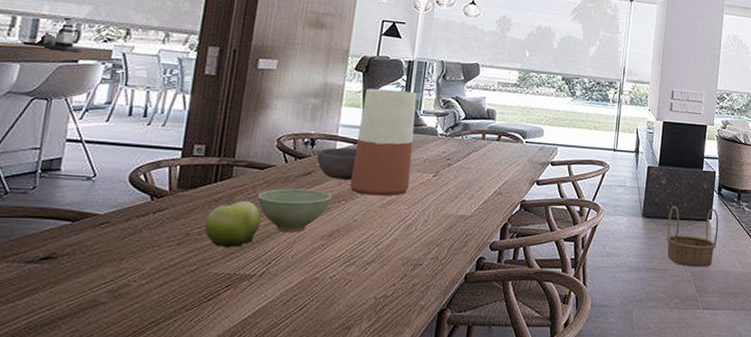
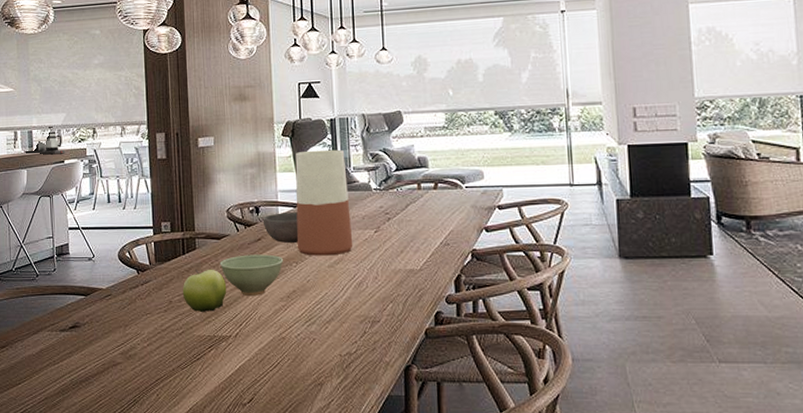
basket: present [666,206,719,267] -> none [653,241,726,312]

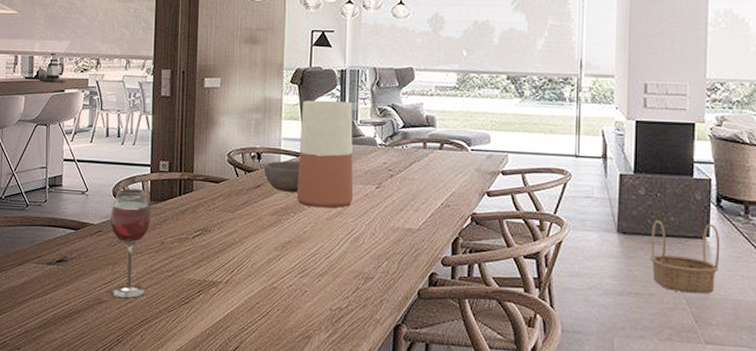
wineglass: none [117,251,158,358] -> present [110,188,151,298]
fruit: present [182,269,227,312] -> none [175,211,222,256]
bowl: present [220,254,284,296] -> none [216,201,282,243]
basket: none [653,241,726,312] -> present [650,220,720,294]

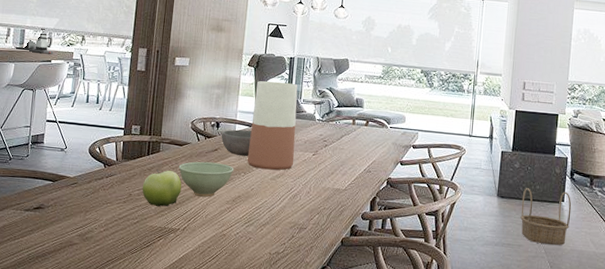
wineglass: present [110,188,151,298] -> none [82,147,122,241]
fruit: none [175,211,222,256] -> present [142,169,182,207]
bowl: none [216,201,282,243] -> present [179,161,234,197]

